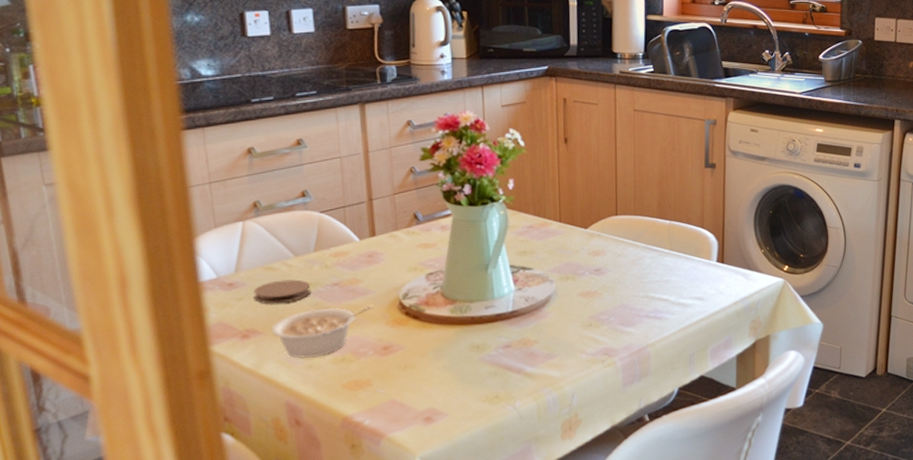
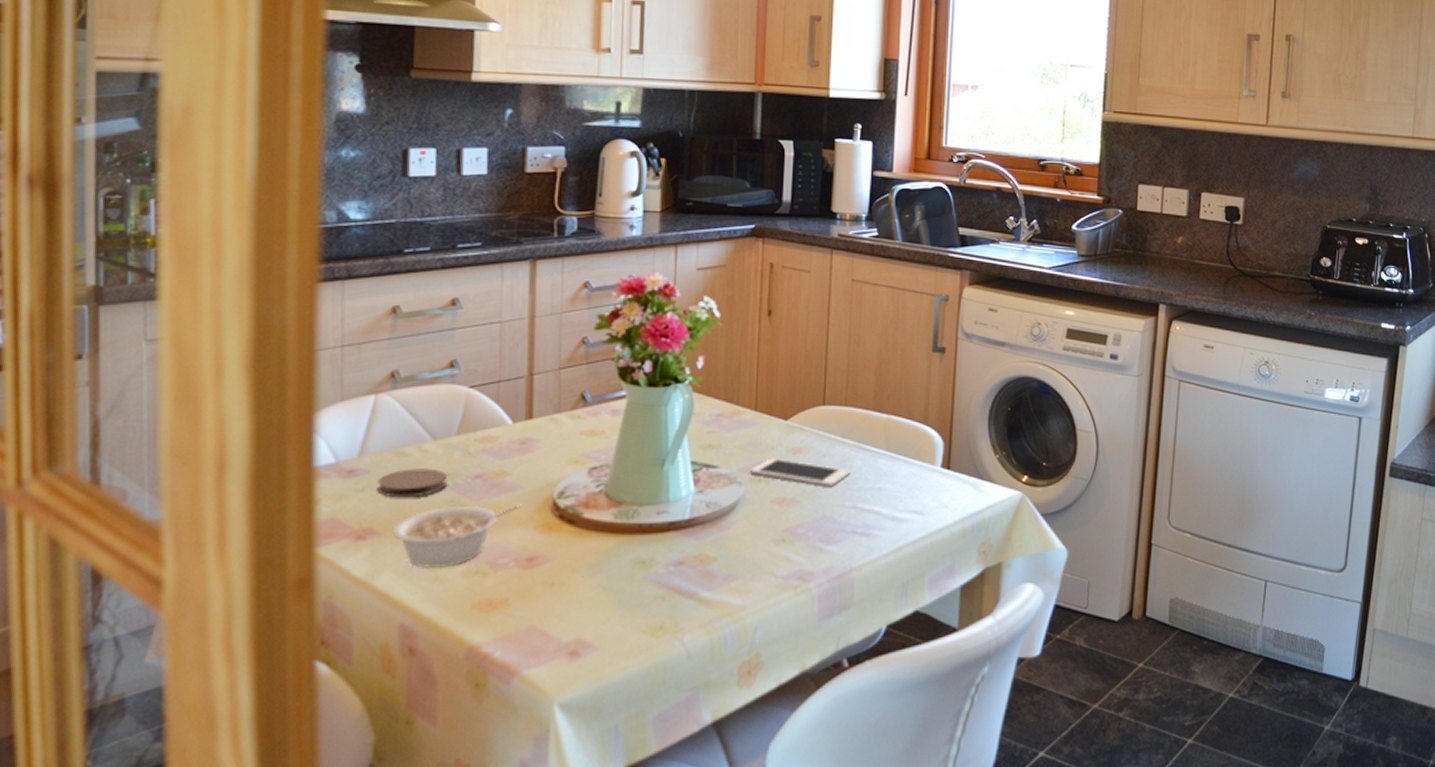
cell phone: none [559,260,642,281] -> present [750,458,850,487]

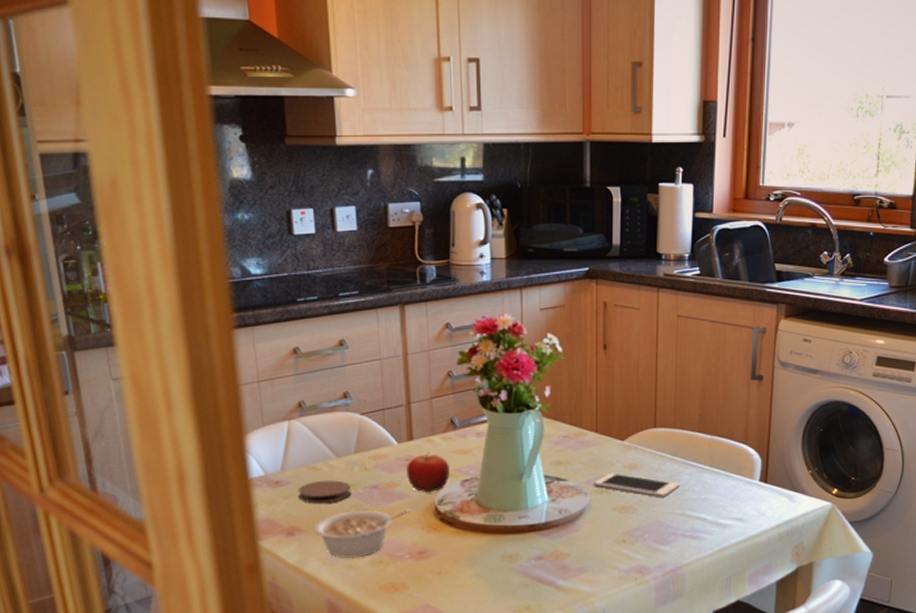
fruit: none [521,432,576,484] -> present [407,451,451,493]

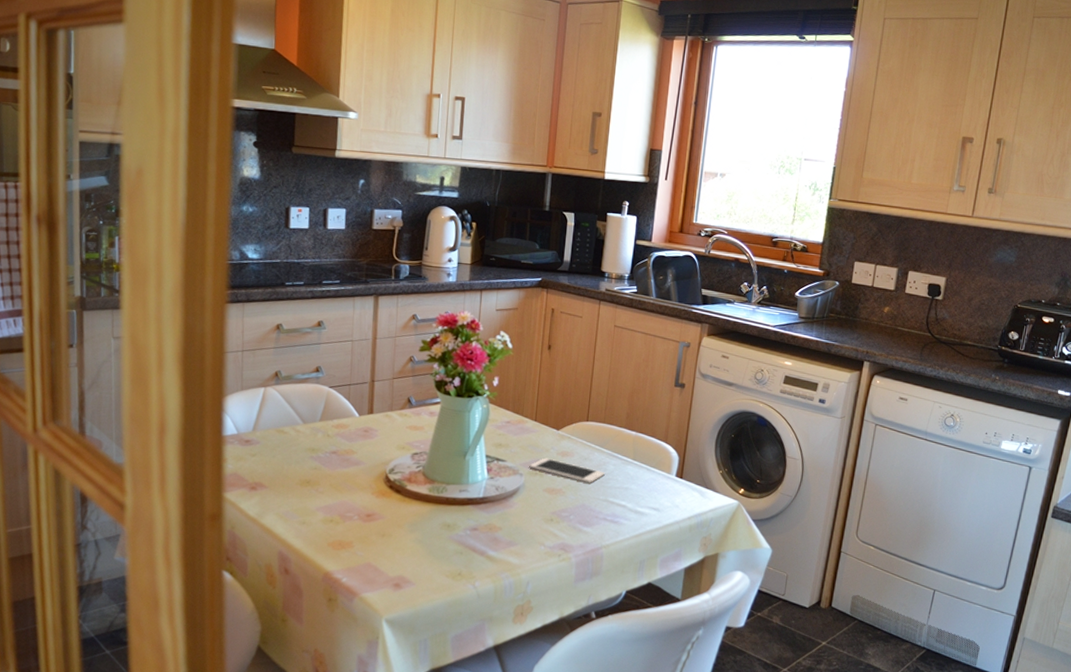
coaster: present [298,480,350,504] -> none [265,442,312,464]
legume: present [313,509,408,559] -> none [275,471,362,515]
fruit: present [407,451,451,493] -> none [364,425,403,462]

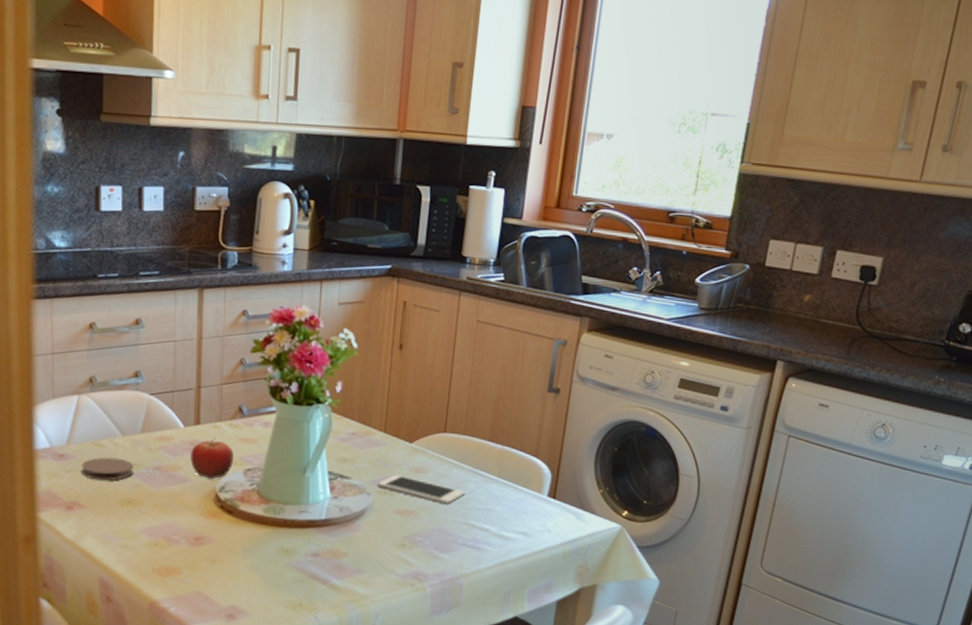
coaster: none [265,442,312,464] -> present [81,457,133,481]
fruit: none [364,425,403,462] -> present [190,437,234,479]

